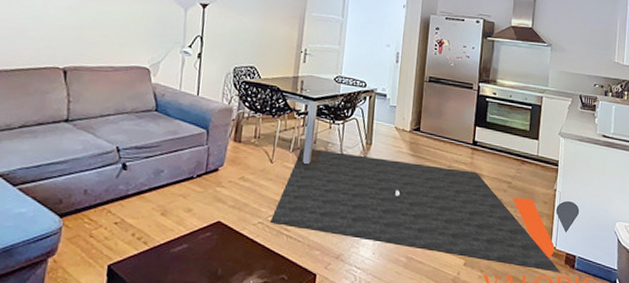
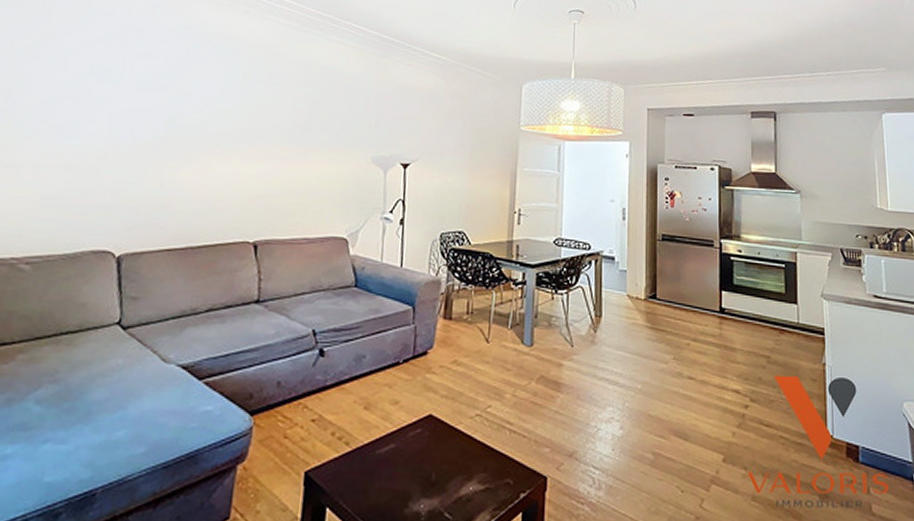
area rug: present [271,148,561,272] -> none [490,324,842,467]

